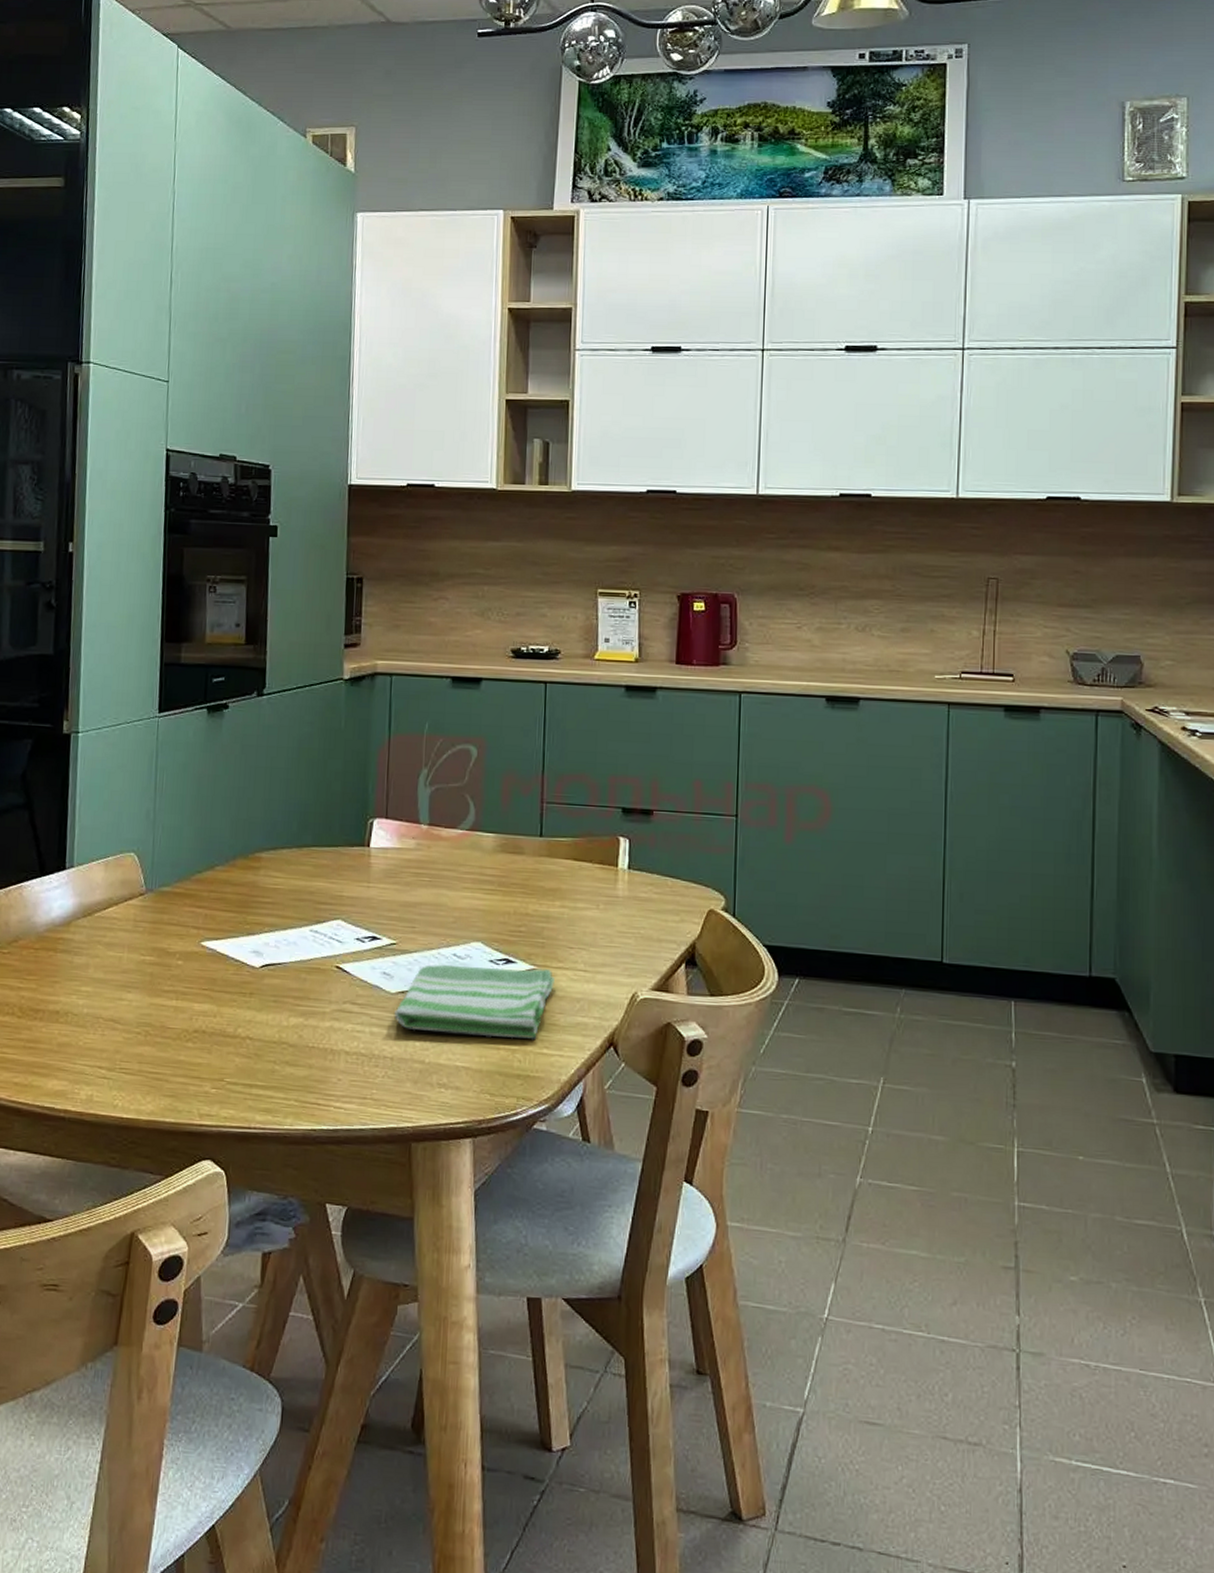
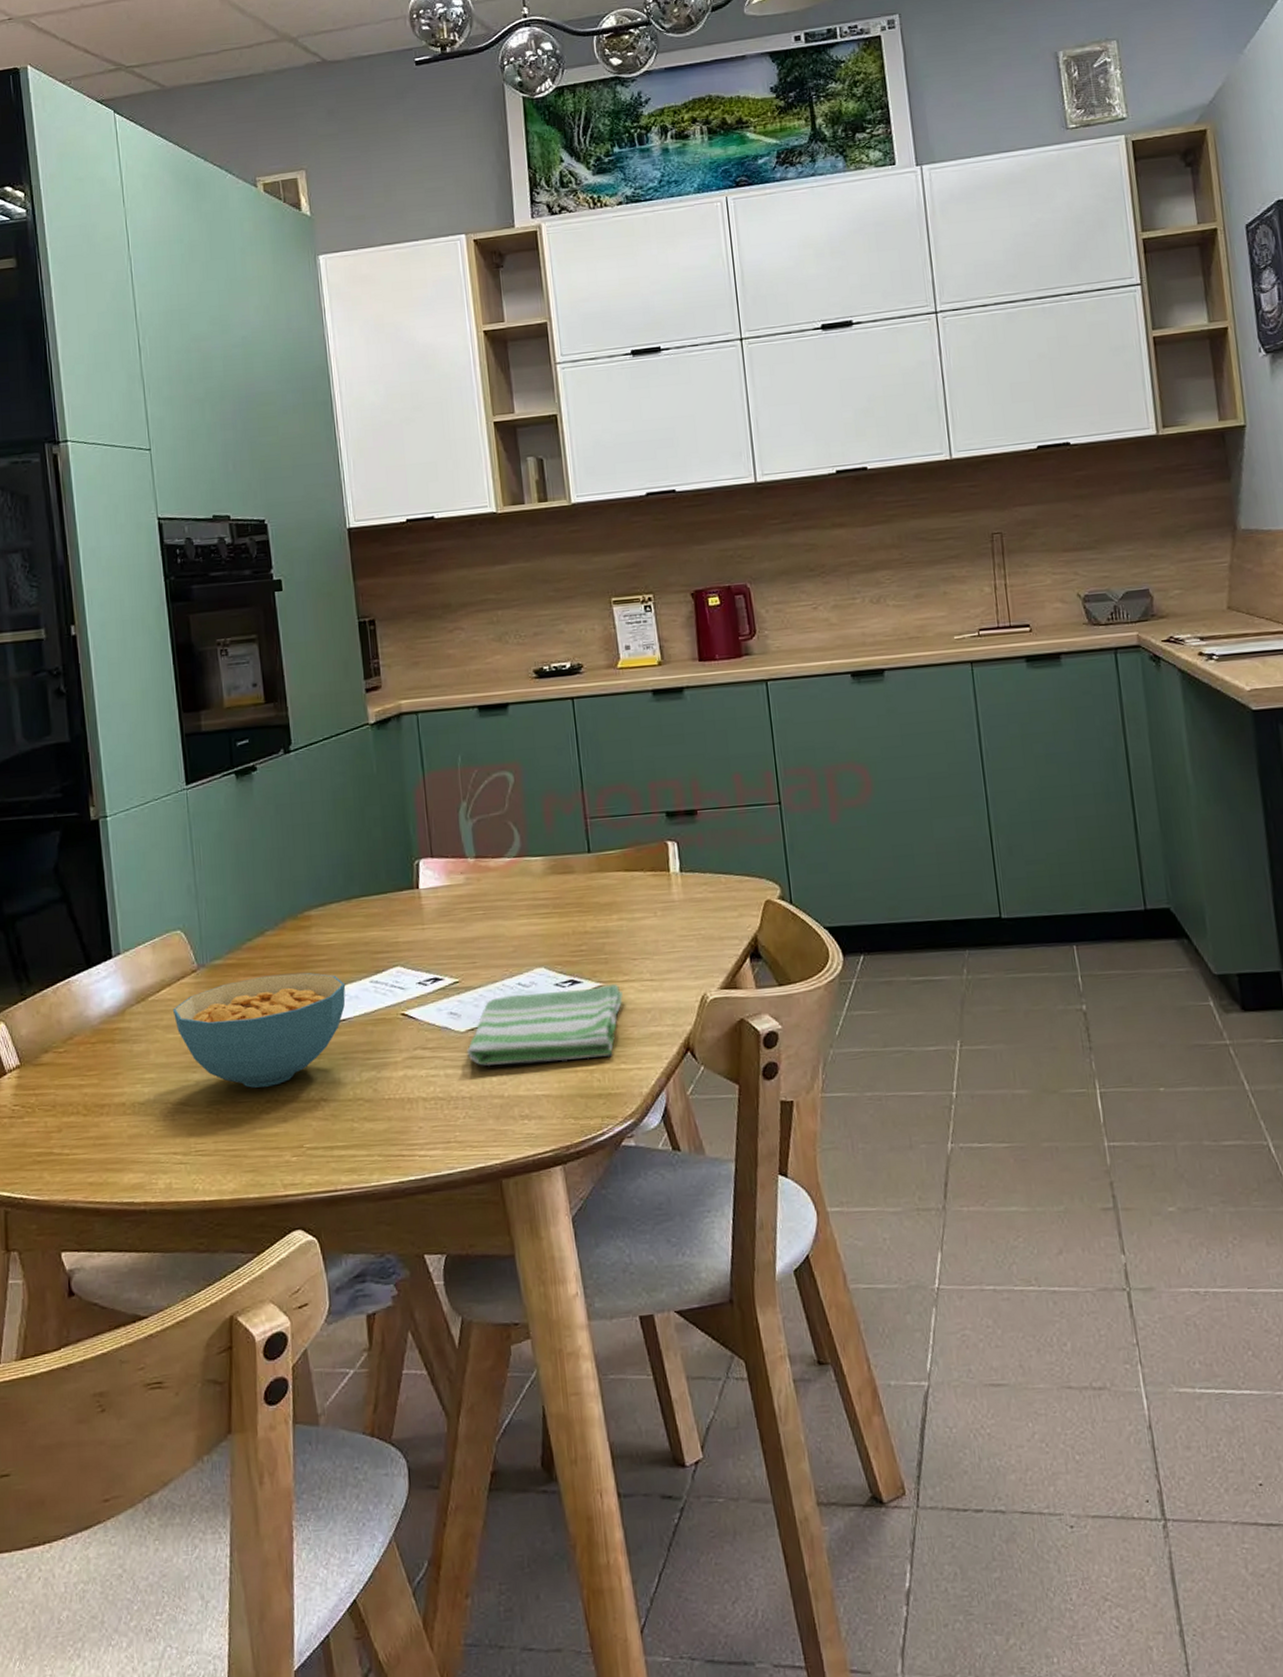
cereal bowl: none [116,909,286,1017] -> present [172,972,346,1088]

